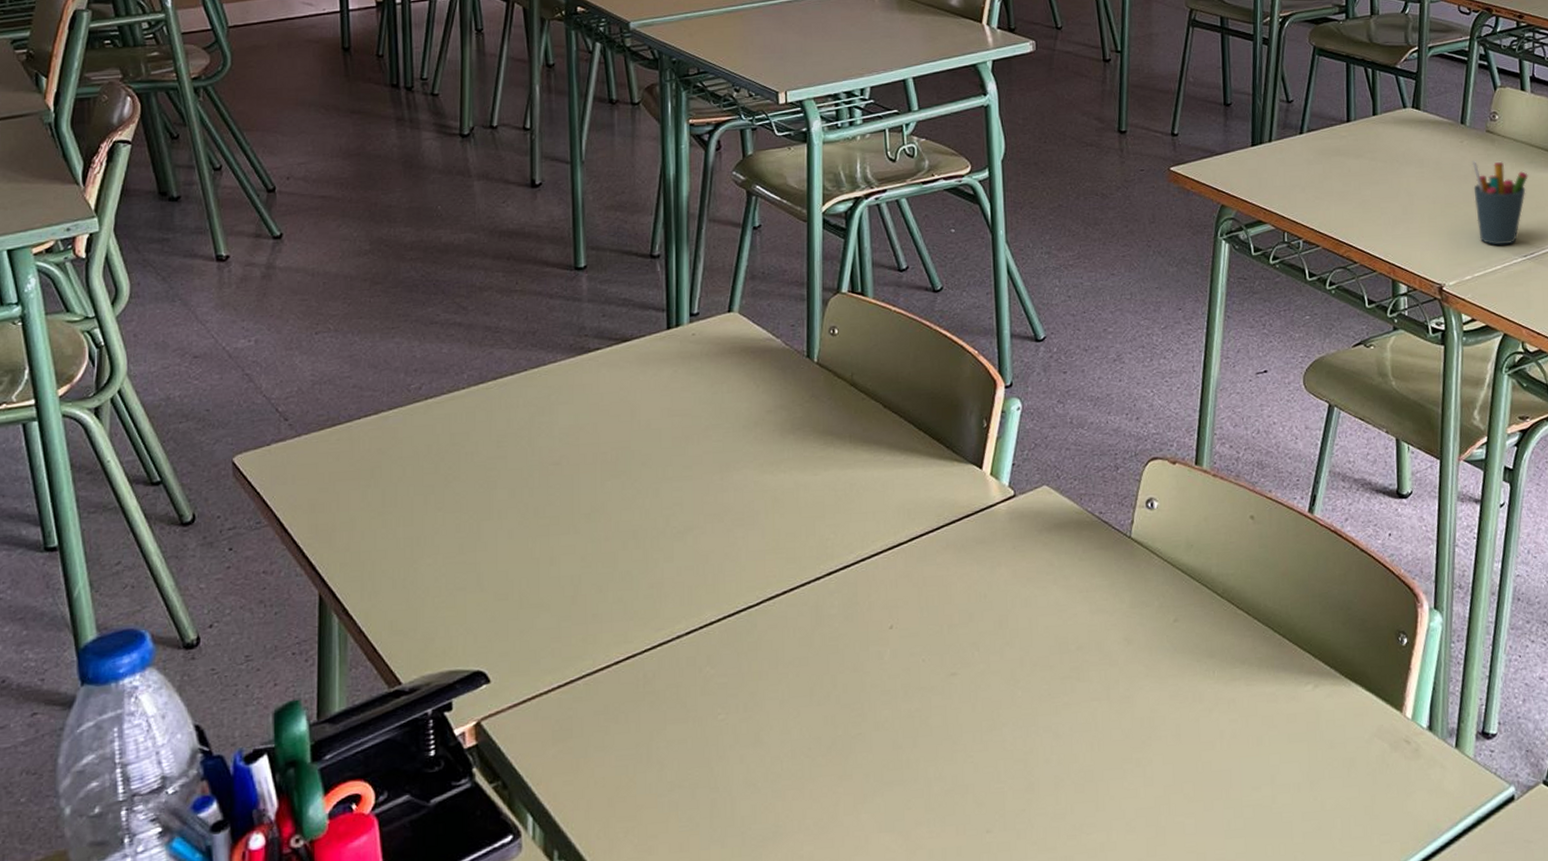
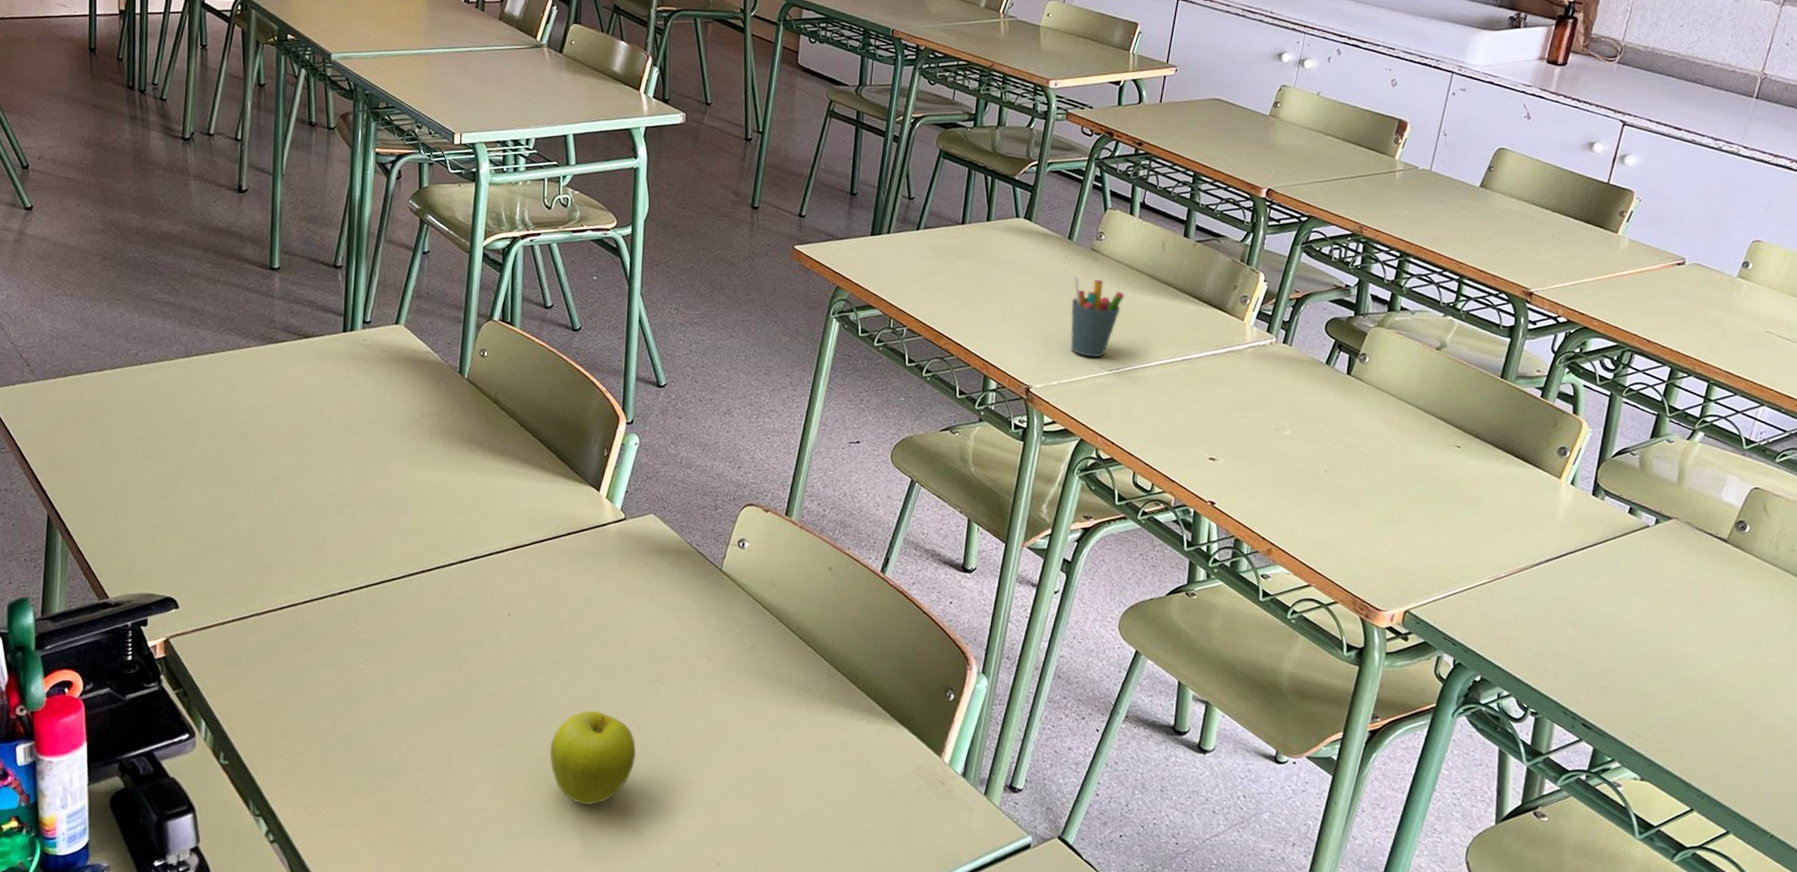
fruit: none [954,724,1055,839] -> present [549,711,636,805]

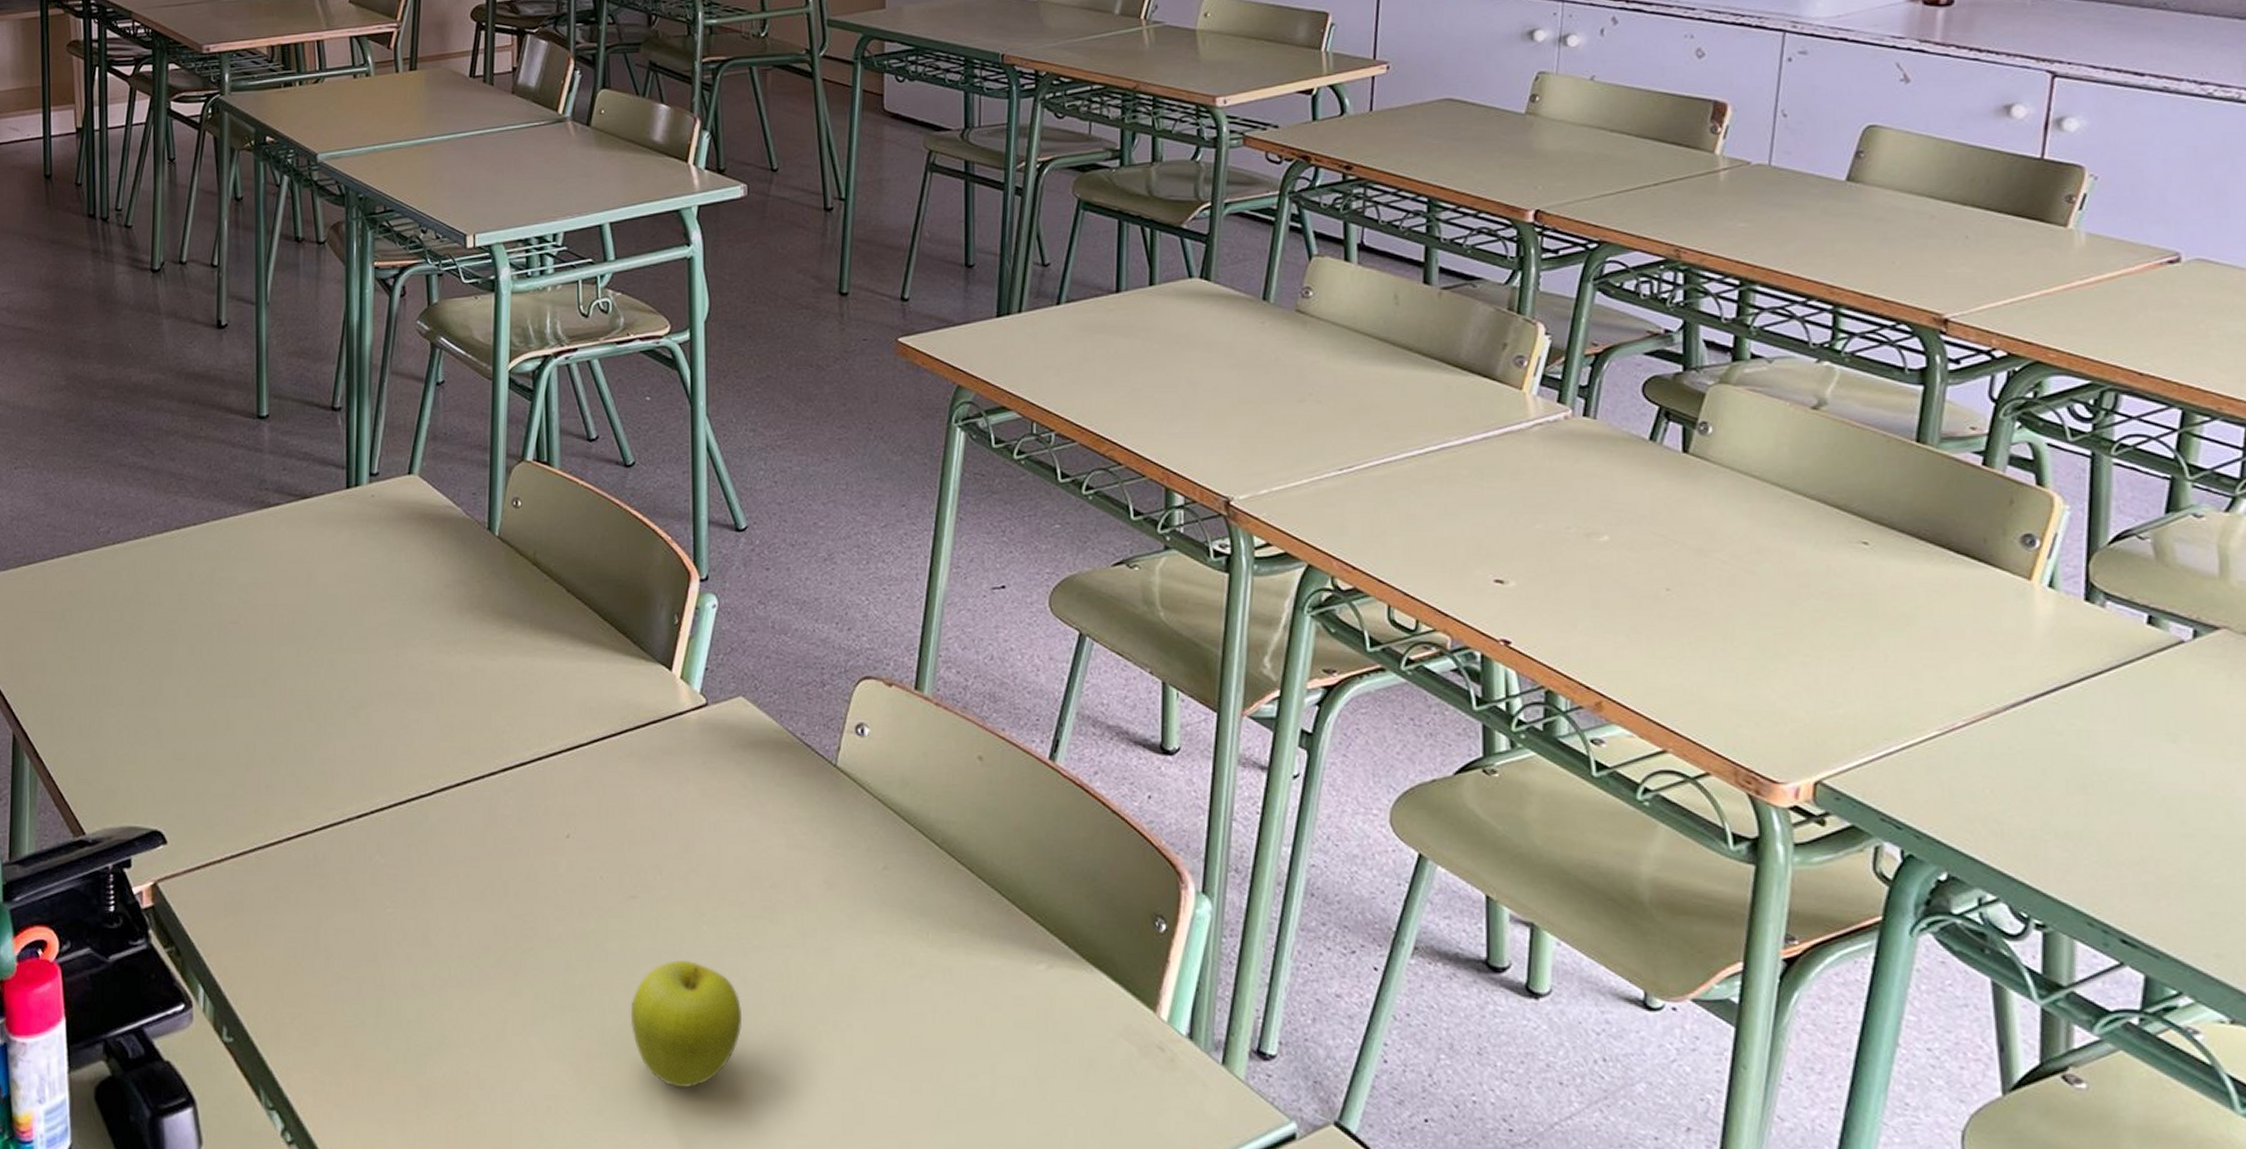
pen holder: present [1070,275,1125,358] -> none [1275,346,1350,454]

